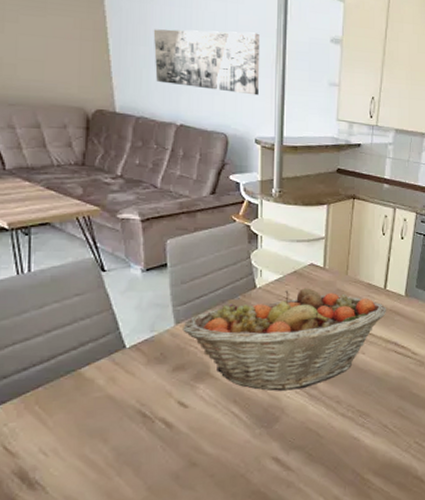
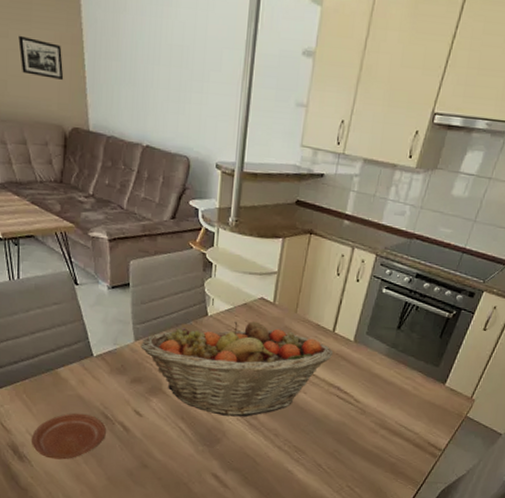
picture frame: none [31,21,85,63] -> present [18,35,64,80]
plate: none [45,416,144,479] -> present [31,413,106,460]
wall art: present [153,29,261,96] -> none [124,42,229,116]

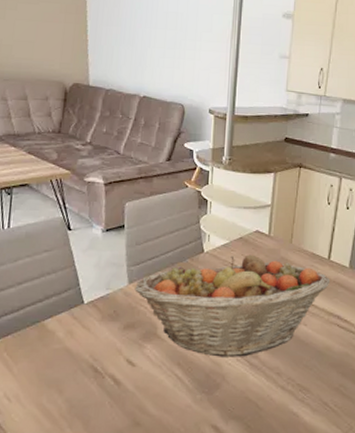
picture frame: present [18,35,64,80] -> none [26,8,67,43]
plate: present [31,413,106,460] -> none [8,368,95,426]

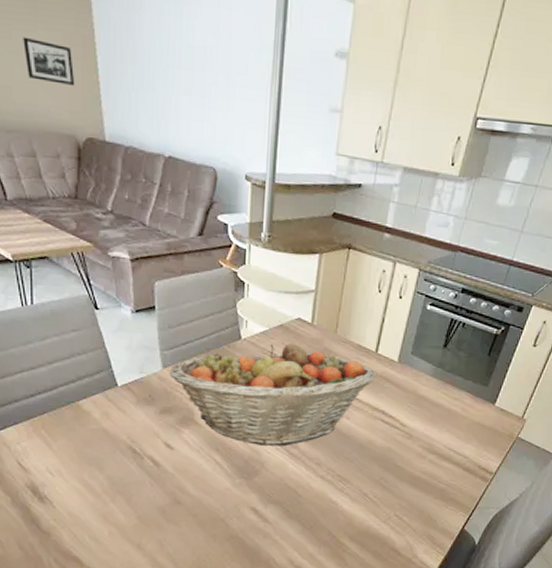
picture frame: none [26,8,67,43] -> present [23,36,75,85]

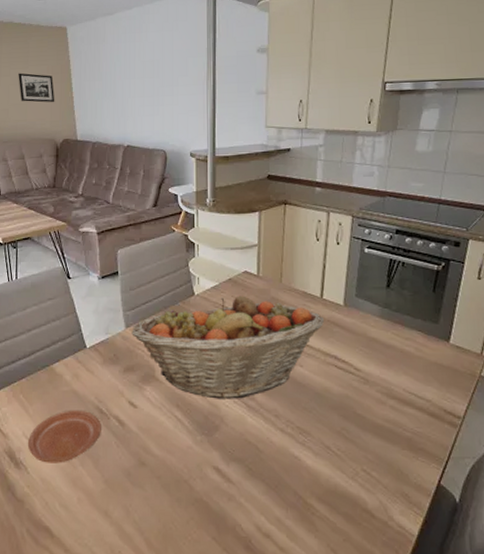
plate: none [52,448,134,499] -> present [27,410,101,463]

